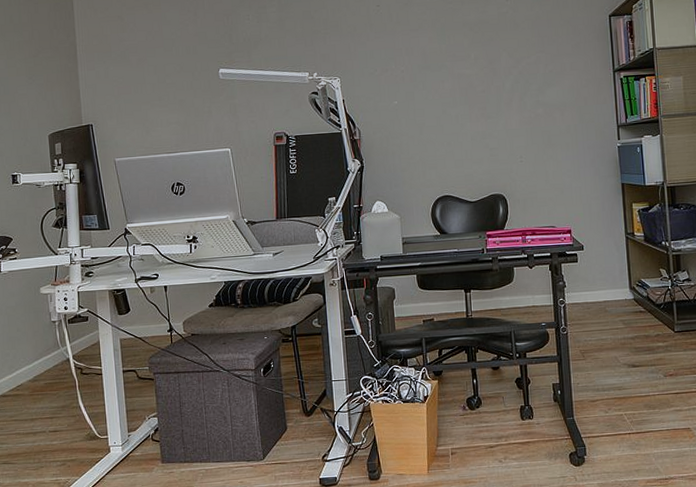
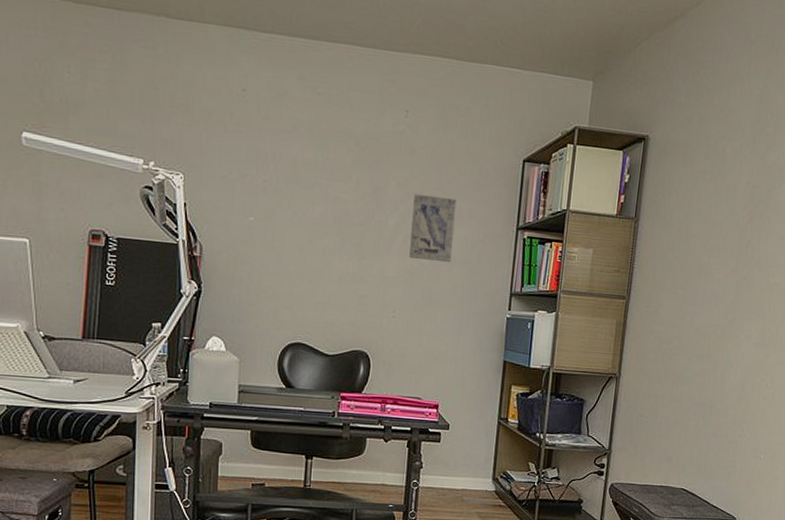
wall art: none [523,56,562,111] -> present [409,193,457,263]

